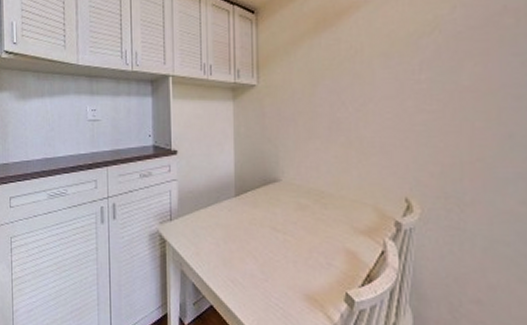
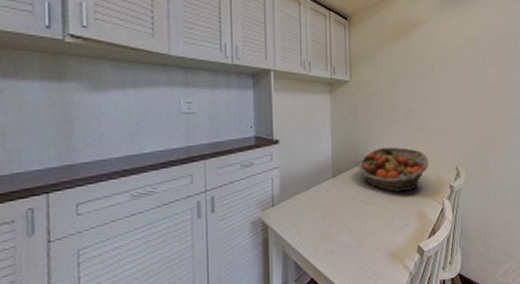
fruit basket: none [267,165,364,223] -> present [359,147,429,192]

